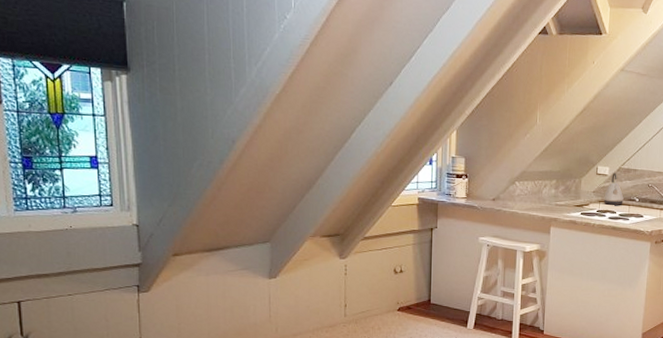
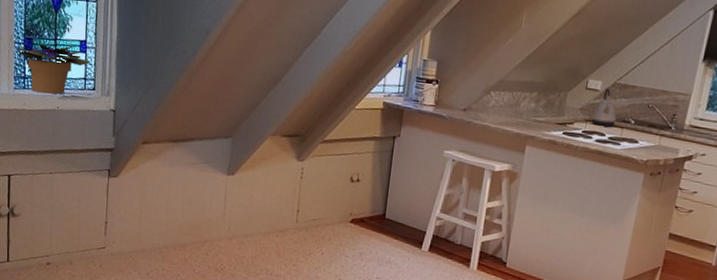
potted flower: none [10,160,105,214] -> present [14,42,91,95]

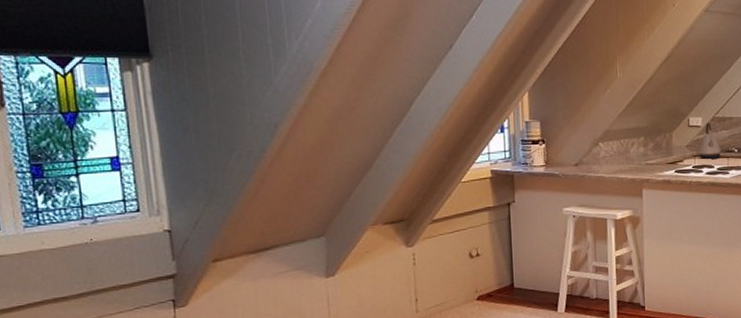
potted flower: present [14,42,91,95] -> none [17,165,129,228]

